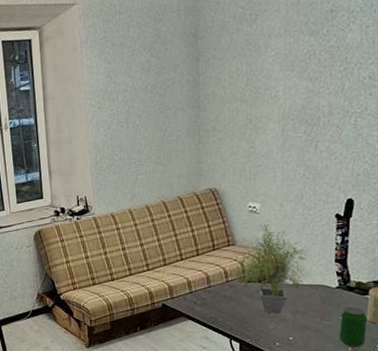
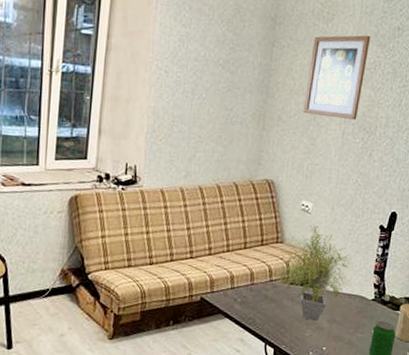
wall art: none [237,26,301,119] -> present [303,35,371,120]

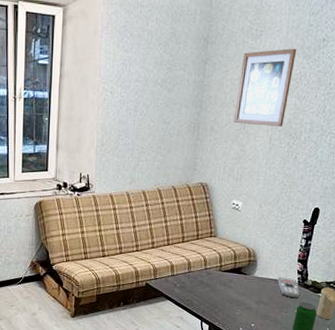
potted plant: present [277,225,352,321] -> none [211,221,278,302]
remote control: none [352,291,377,317] -> present [278,277,301,299]

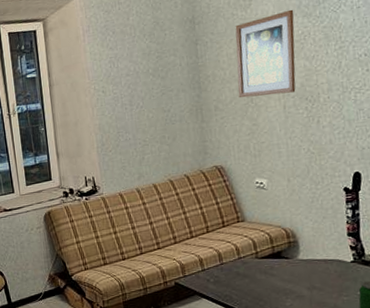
remote control: present [278,277,301,299] -> none [328,255,360,279]

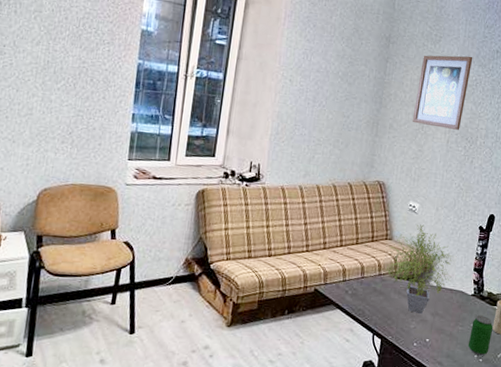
potted plant: none [243,199,323,290] -> present [385,224,454,314]

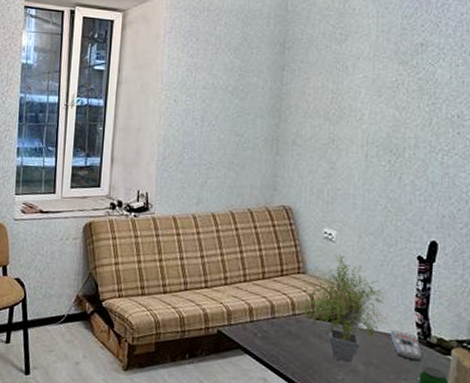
wall art: present [412,55,473,130] -> none [319,53,390,141]
remote control: none [454,286,477,311] -> present [390,330,423,362]

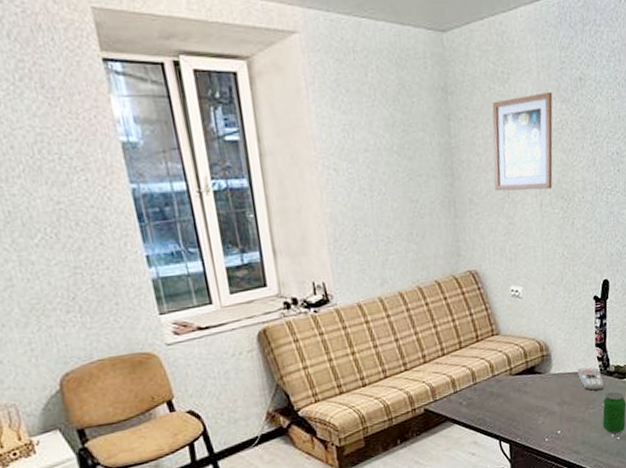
potted plant: present [301,255,388,362] -> none [498,309,573,408]
wall art: none [319,53,390,141] -> present [492,91,553,192]

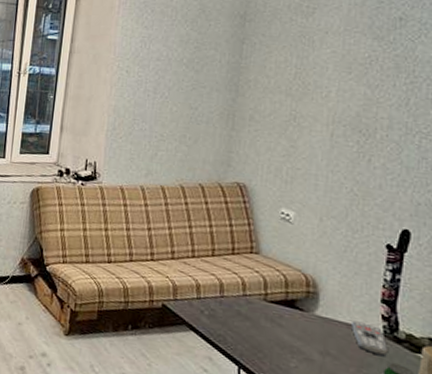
wall art: present [492,91,553,192] -> none [280,28,364,121]

